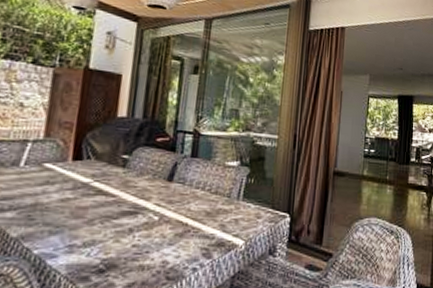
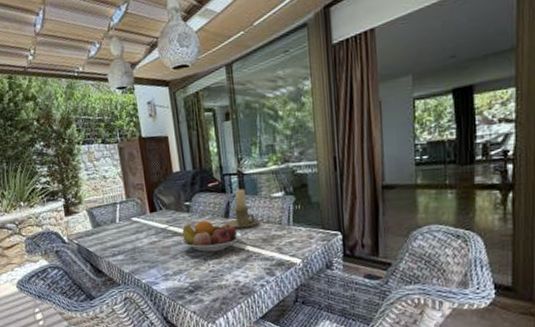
fruit bowl: none [104,180,185,221] -> present [180,220,243,253]
candle holder: none [167,150,207,197] -> present [226,189,260,229]

